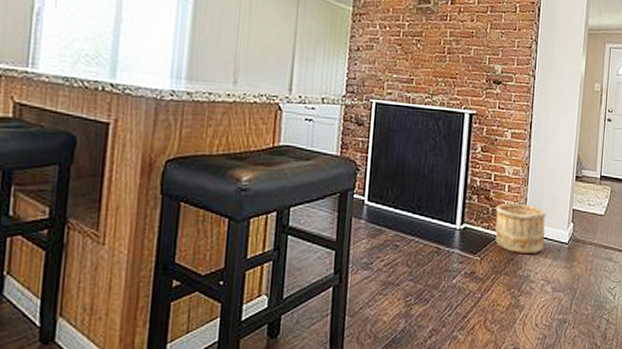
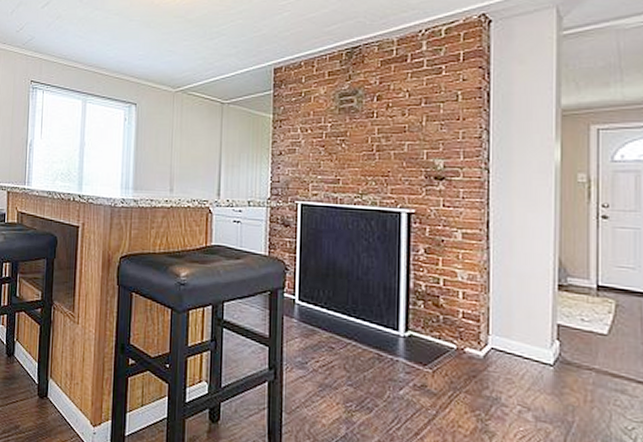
wooden bucket: present [495,202,547,253] -> none [448,311,519,373]

